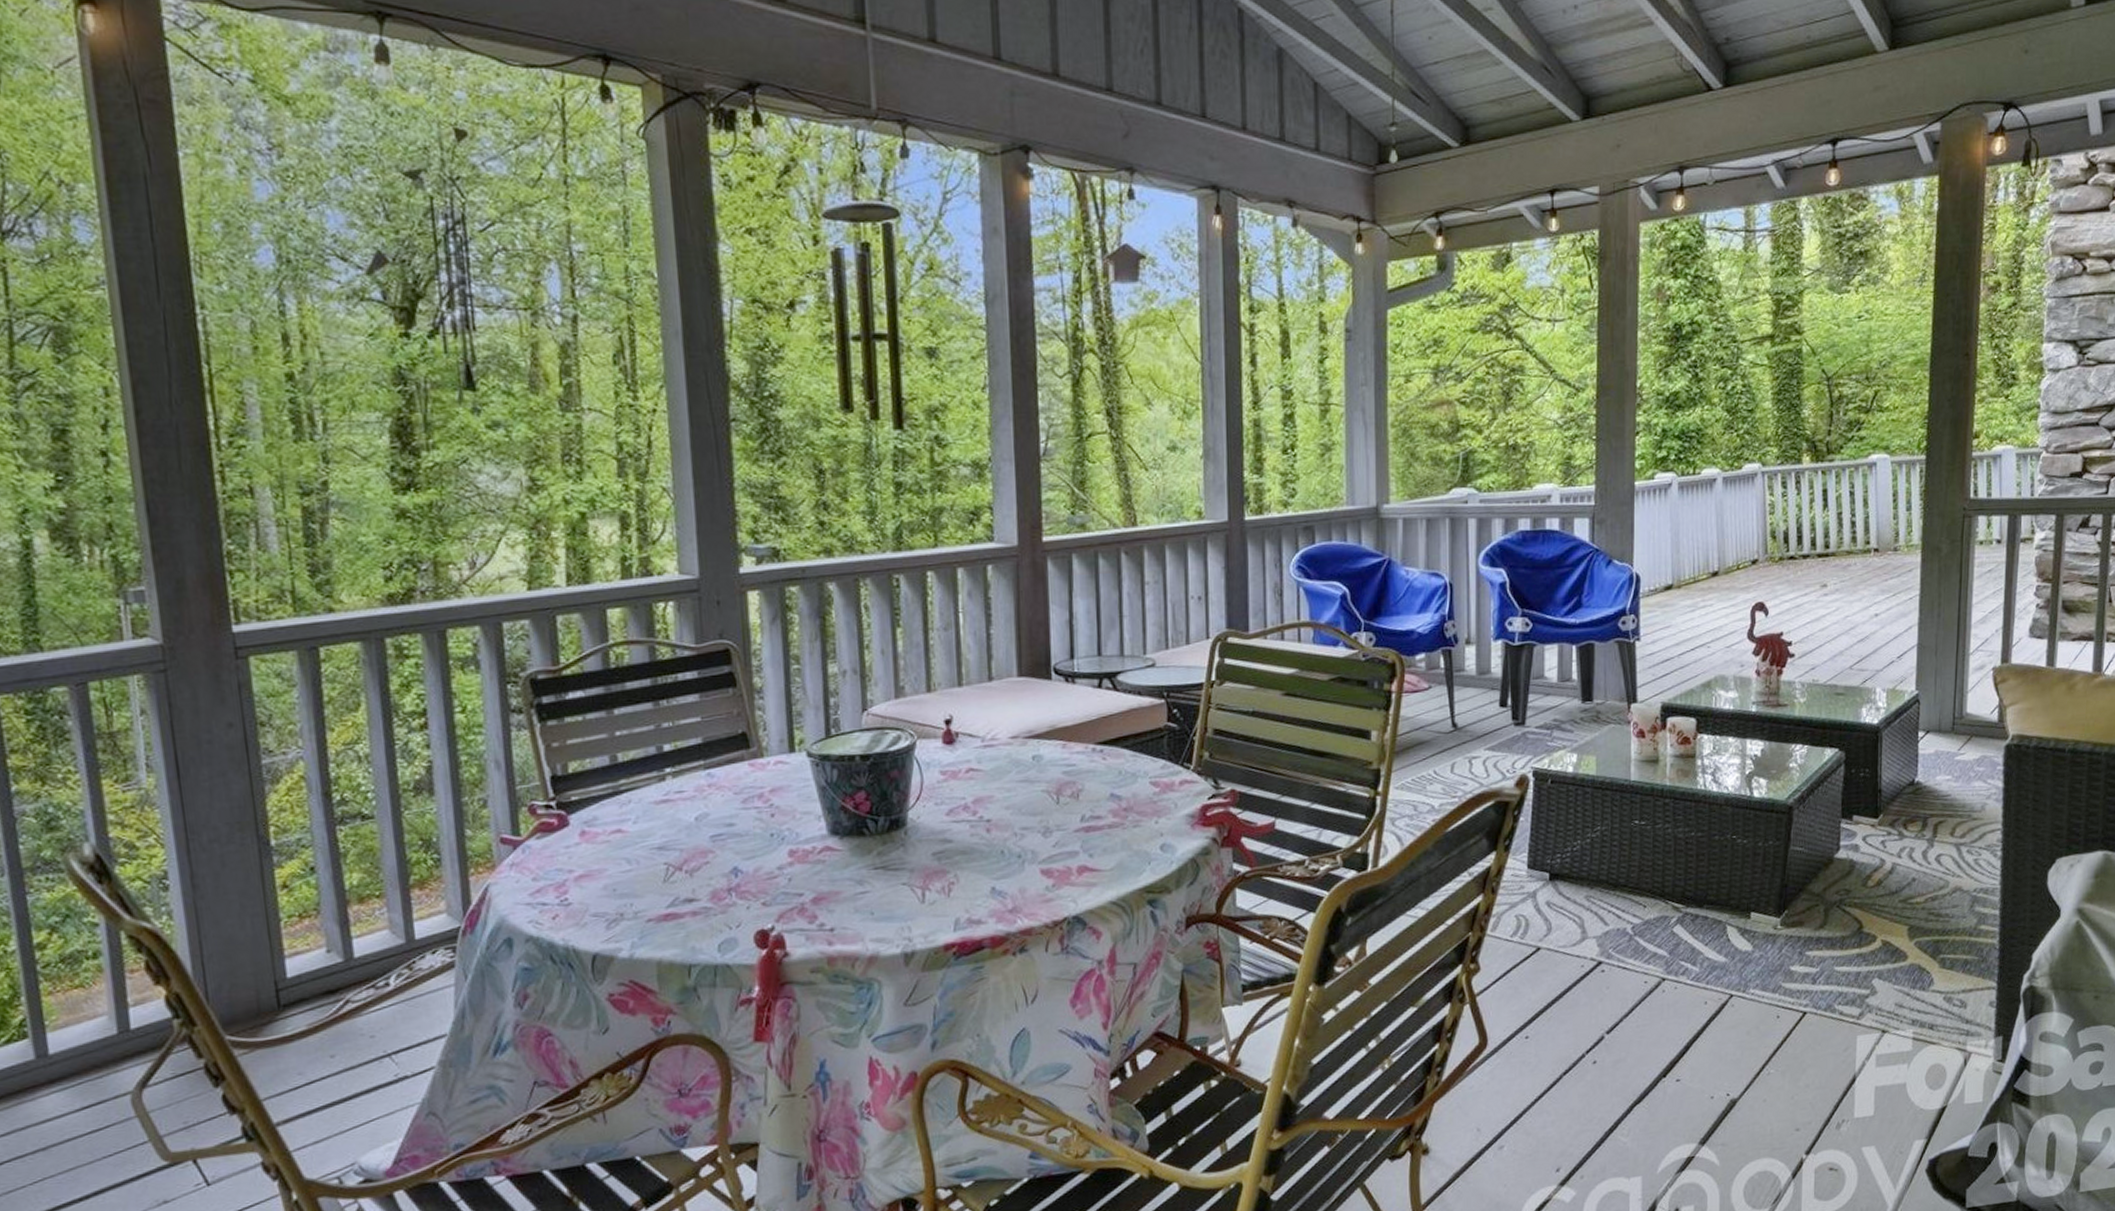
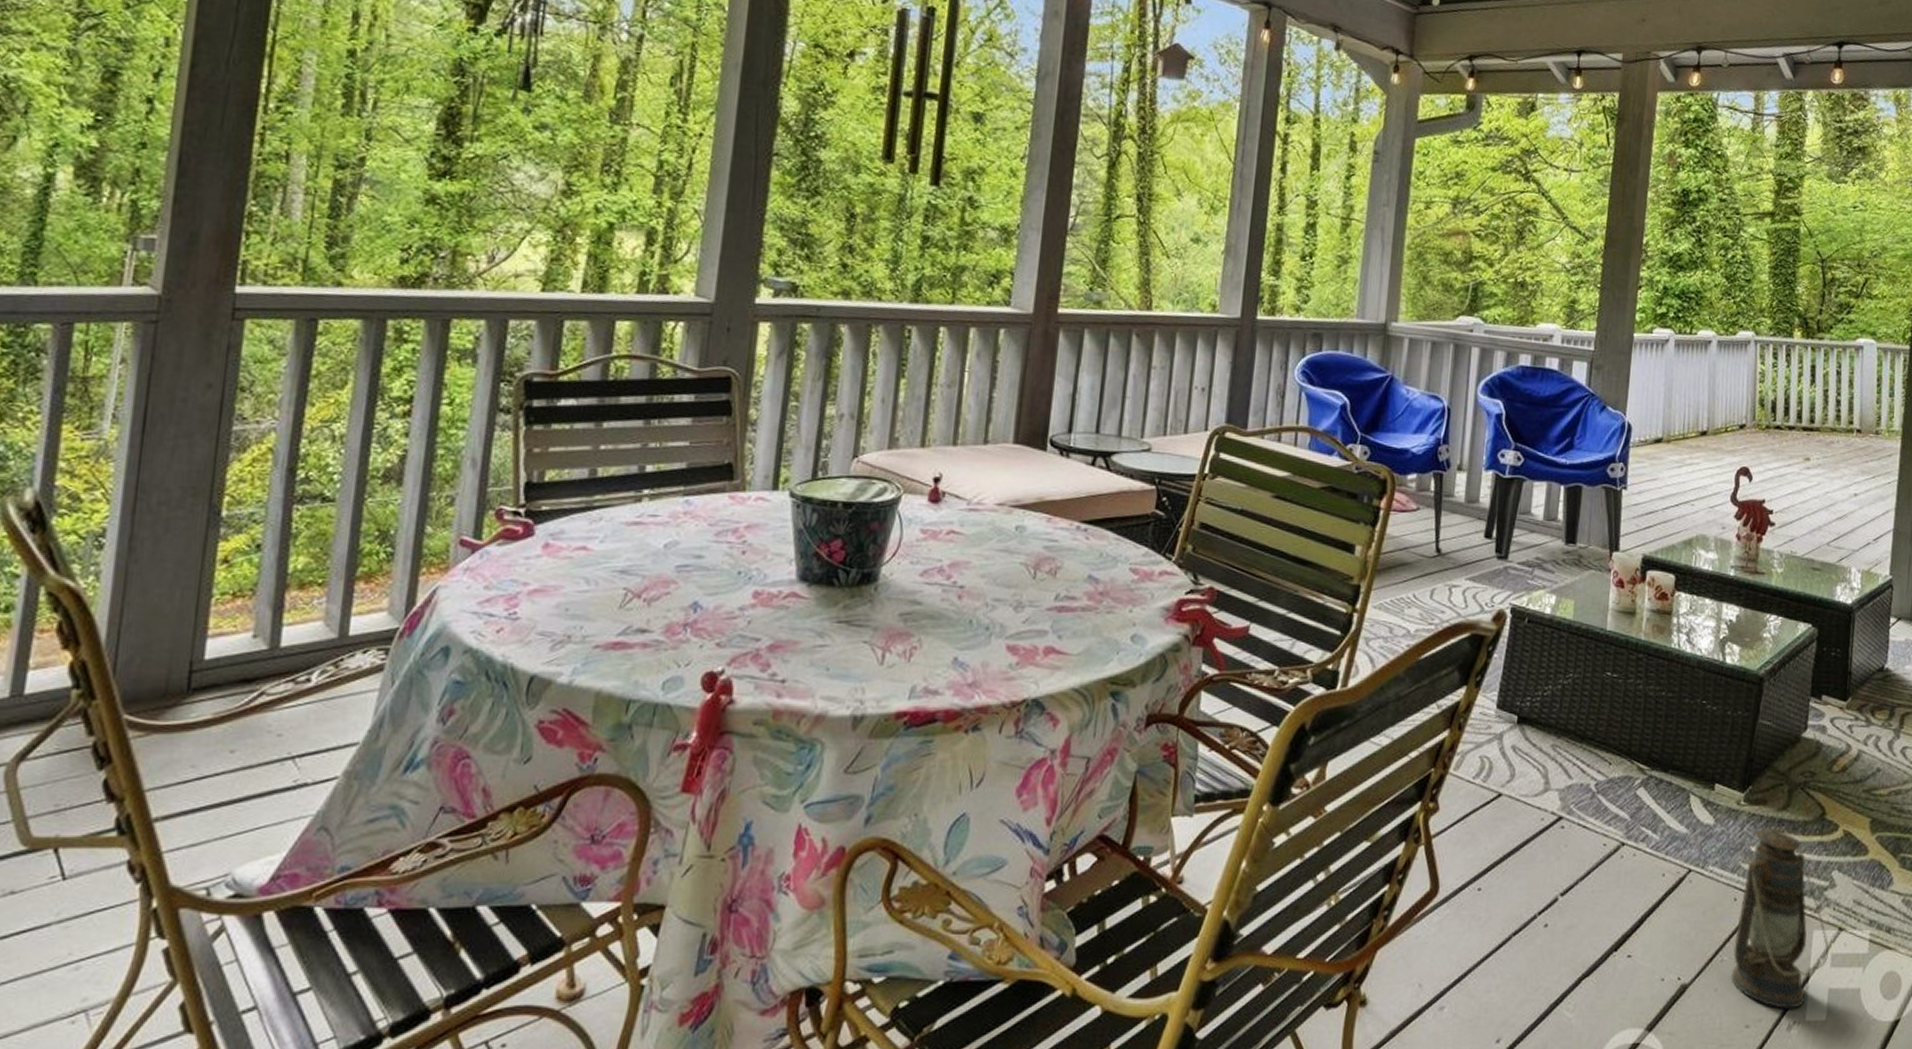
lantern: none [1779,947,1874,1111] -> present [1731,829,1830,1010]

